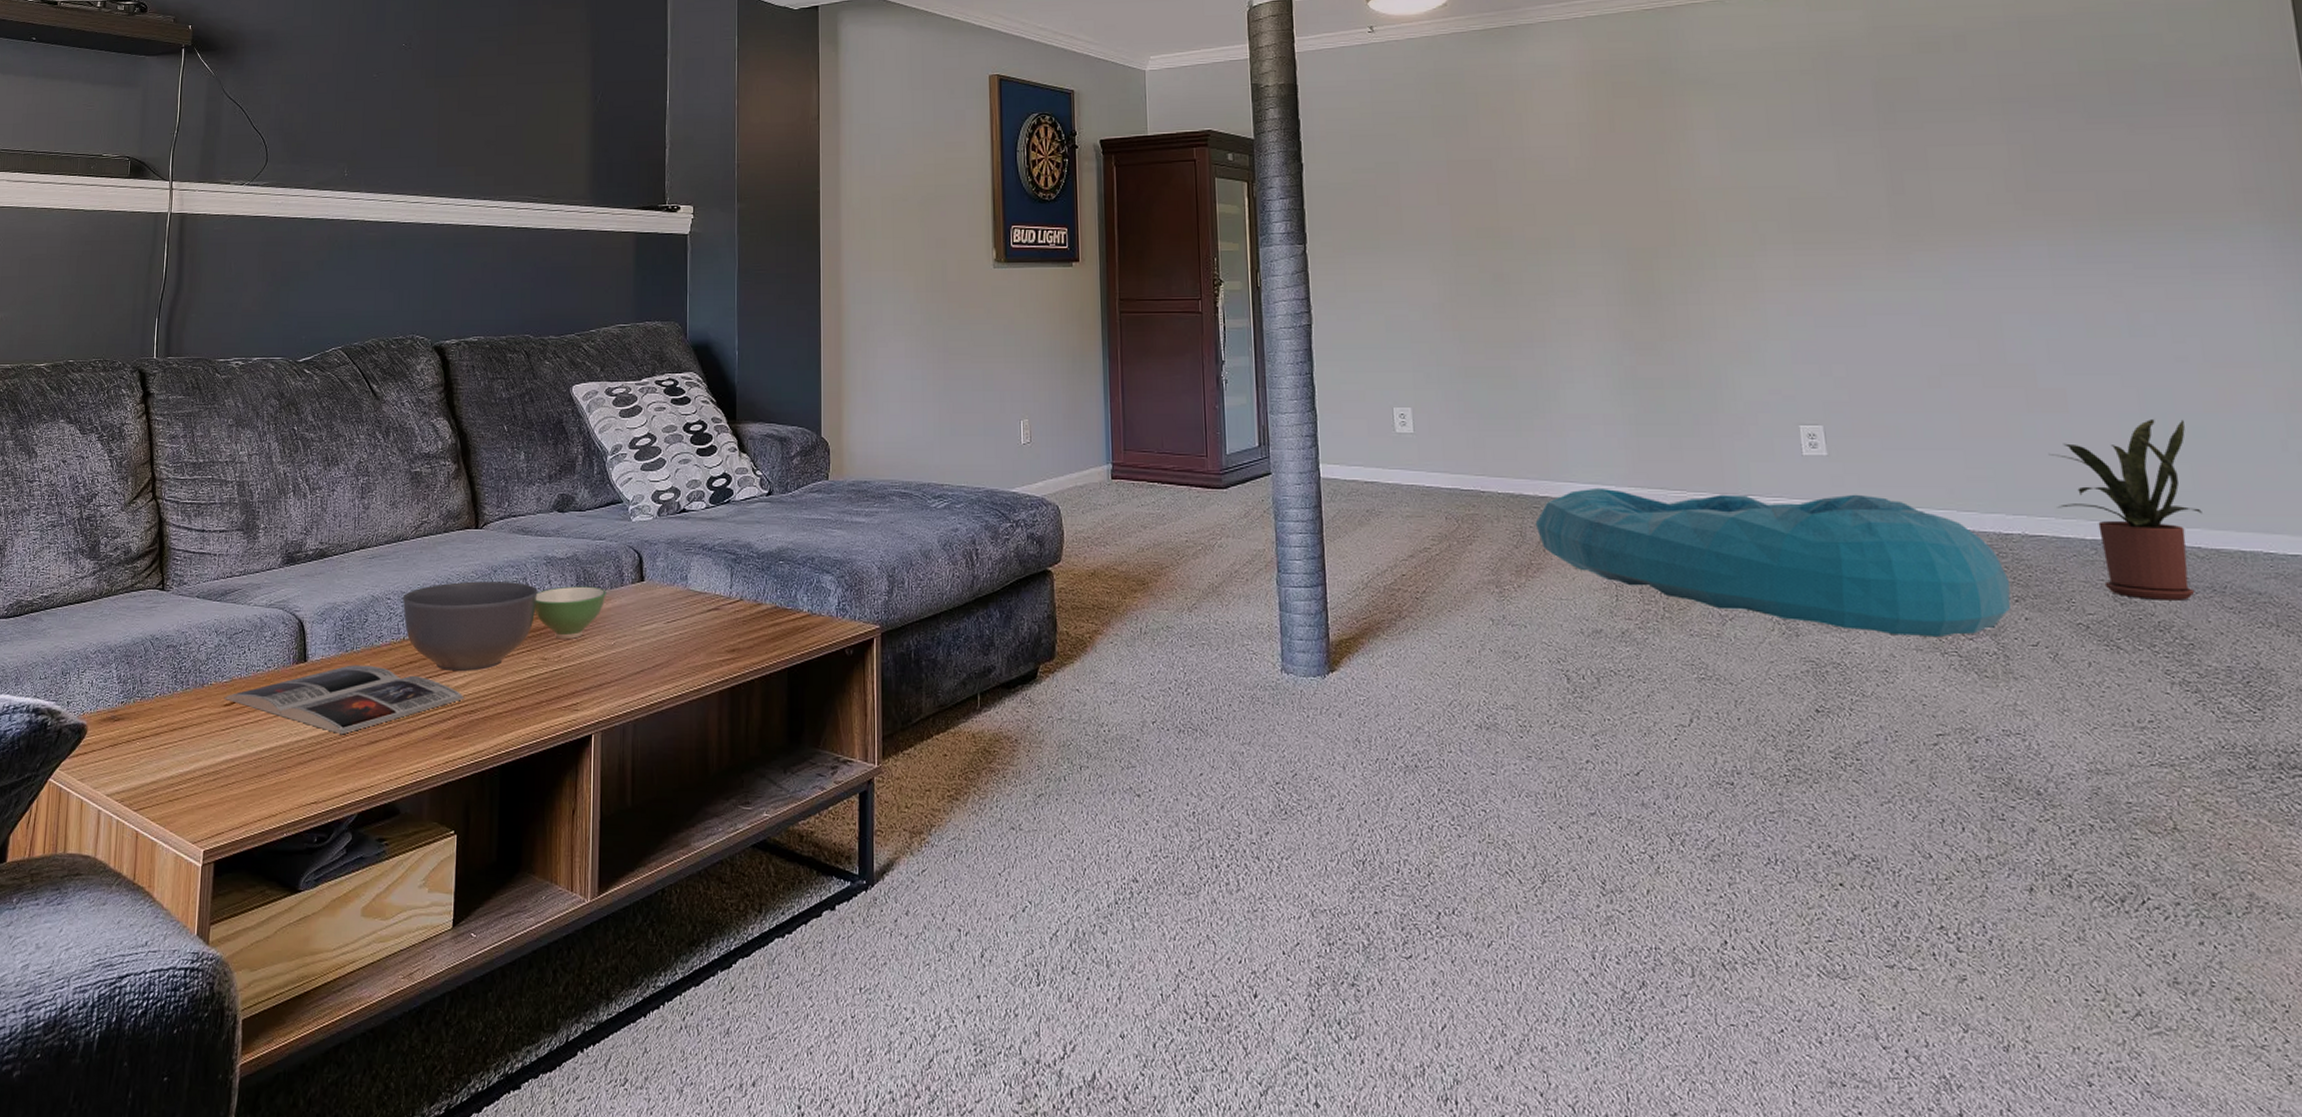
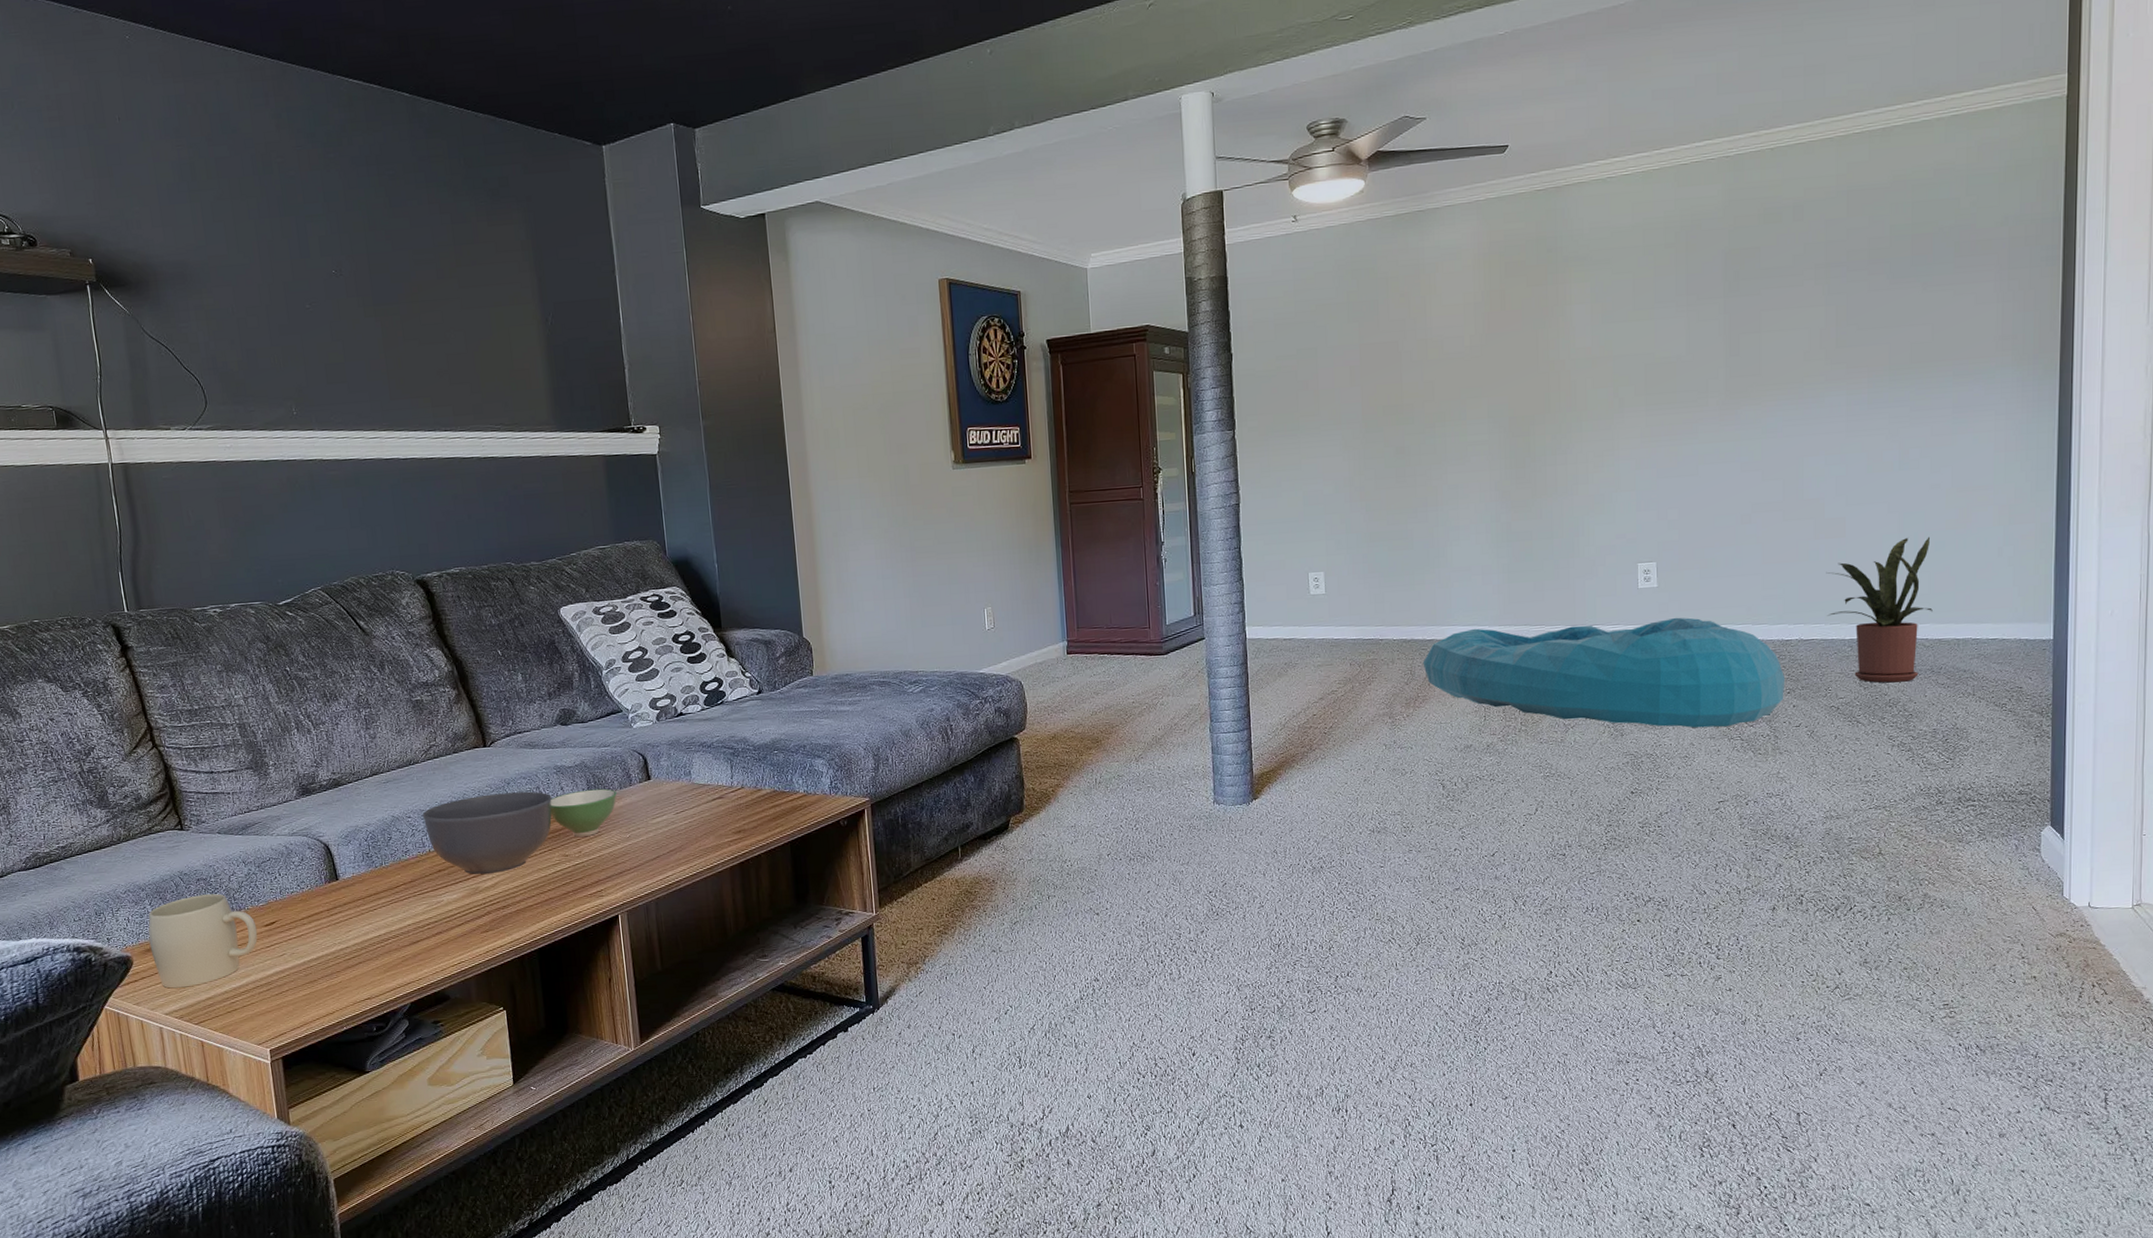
mug: none [106,663,216,768] -> present [148,893,258,989]
magazine: present [224,665,465,735] -> none [263,877,496,940]

